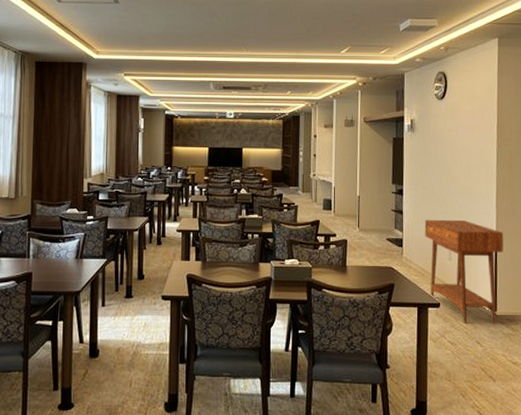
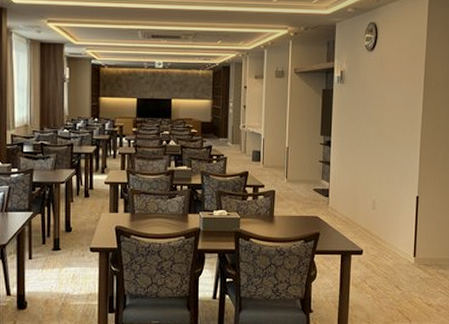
console table: present [424,219,504,324] -> none [350,170,425,269]

